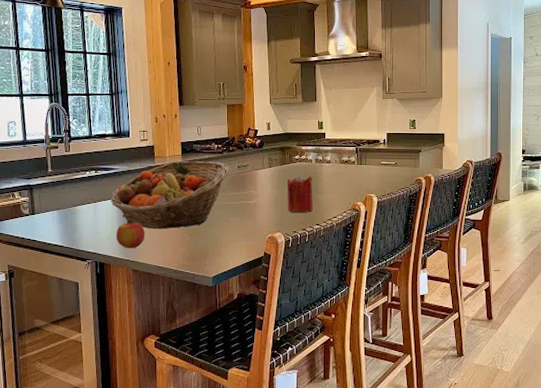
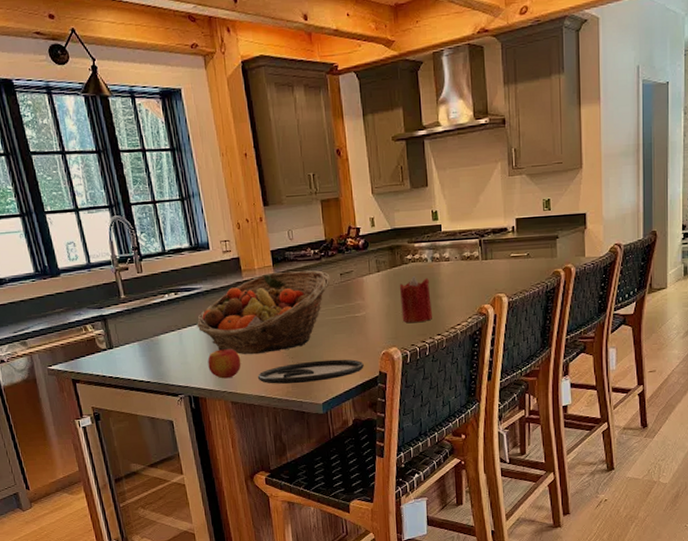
plate: none [158,239,251,257] -> present [257,359,364,384]

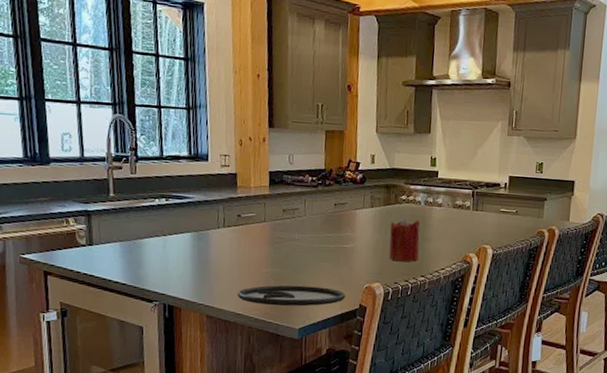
fruit basket: present [197,270,331,355] -> none [183,193,324,272]
apple: present [208,348,242,379] -> none [188,260,223,292]

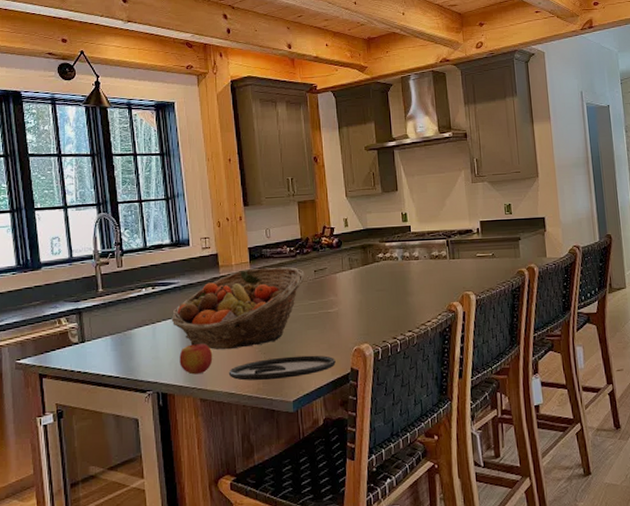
fruit basket: none [183,193,324,272] -> present [171,267,305,350]
apple: none [188,260,223,292] -> present [179,343,213,375]
candle: present [389,216,420,262] -> none [371,273,404,320]

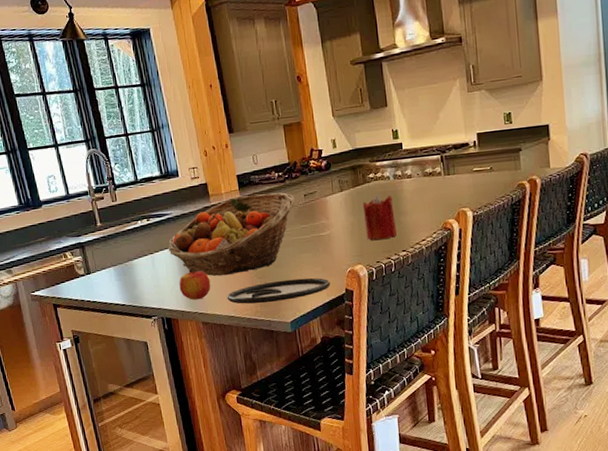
candle: none [371,273,404,320] -> present [362,193,398,241]

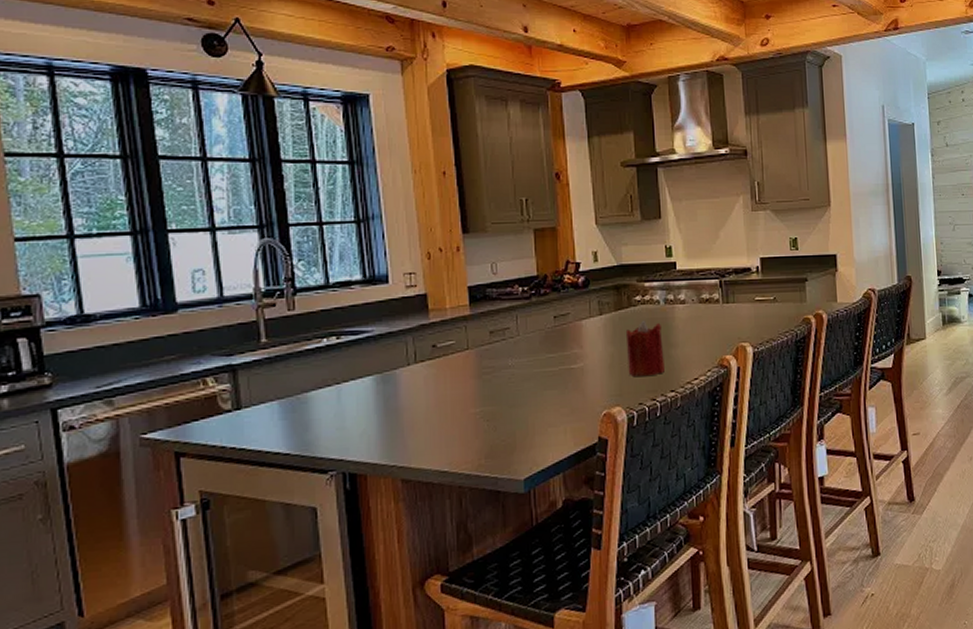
fruit basket: present [168,192,295,276] -> none [363,311,542,417]
apple: present [179,270,211,300] -> none [373,408,419,449]
plate: present [226,278,331,304] -> none [439,421,580,455]

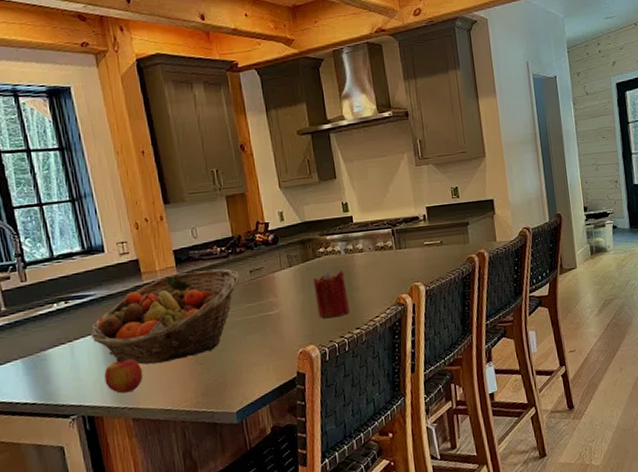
fruit basket: none [363,311,542,417] -> present [91,268,240,365]
apple: none [373,408,419,449] -> present [104,359,144,394]

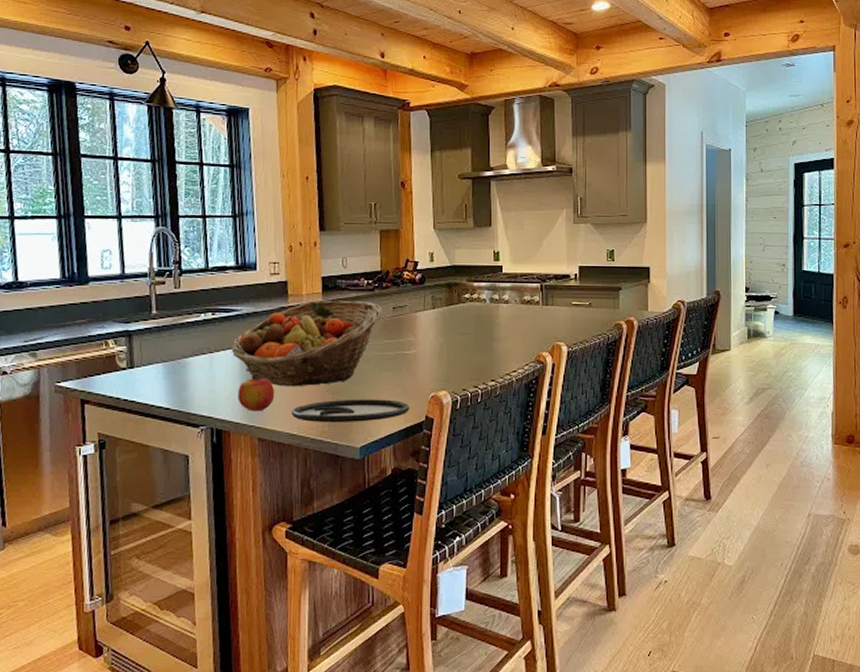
plate: none [162,361,280,395] -> present [291,399,410,422]
candle: present [313,268,351,319] -> none [454,315,488,366]

